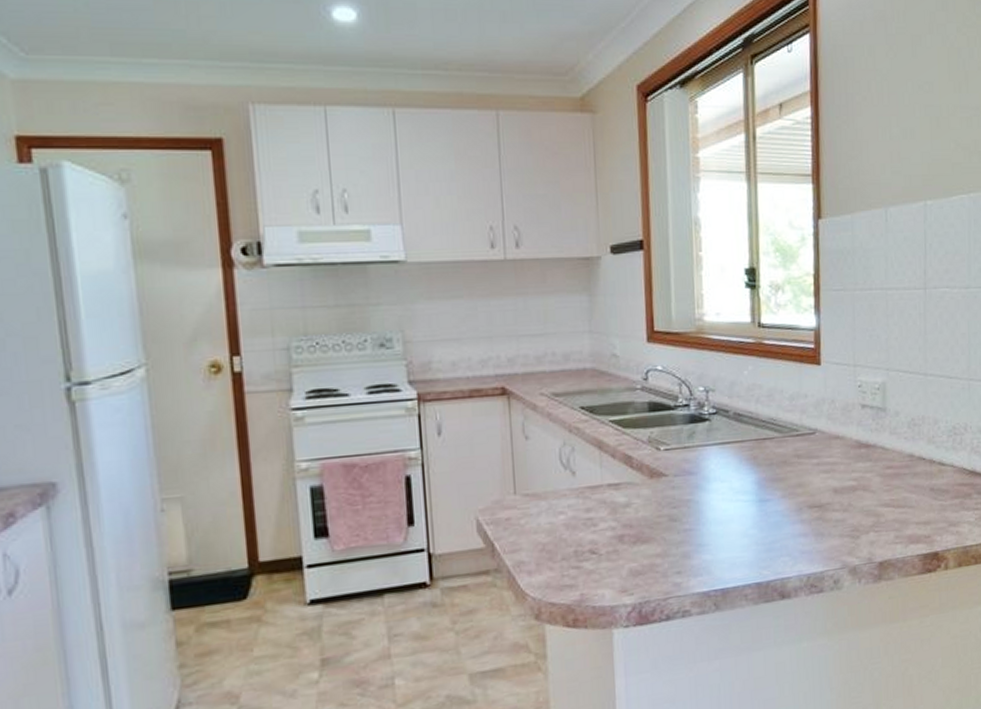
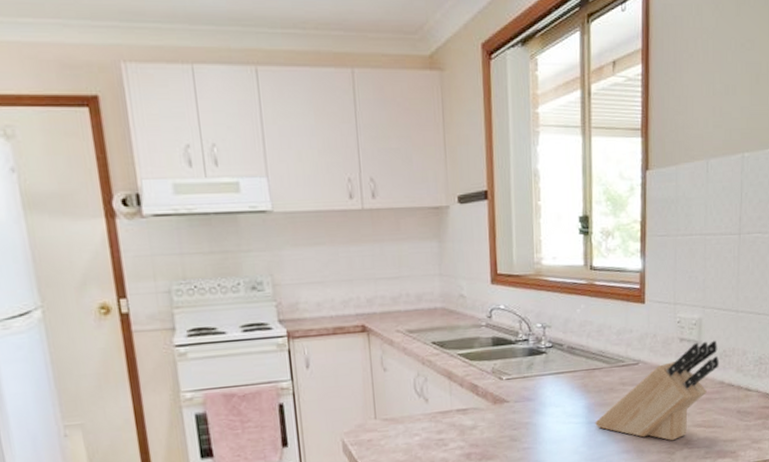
knife block: none [765,407,908,523] -> present [594,340,720,441]

